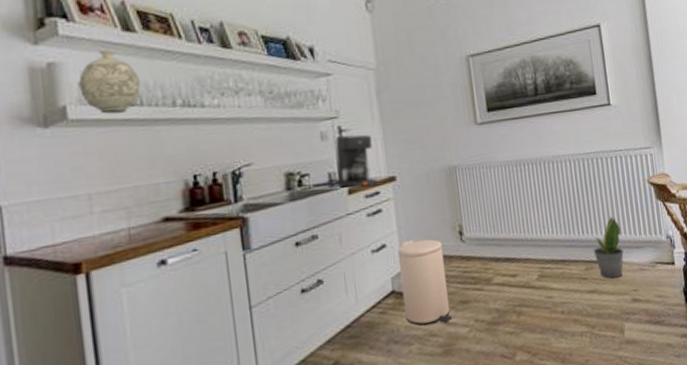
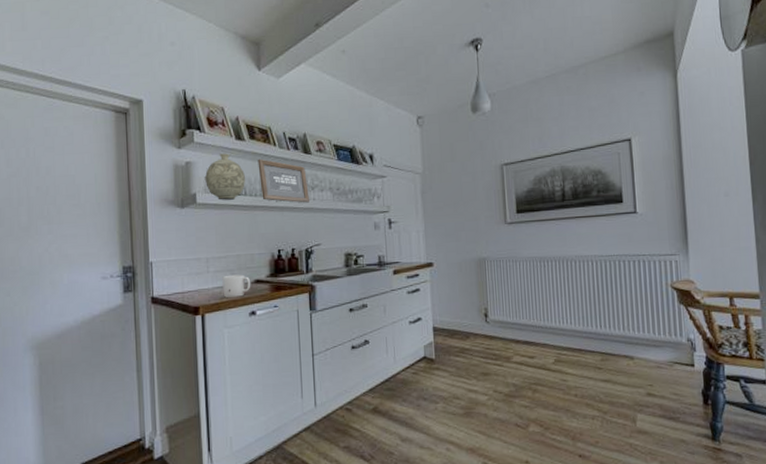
mug: none [114,211,158,247] -> present [222,274,251,299]
picture frame: none [157,56,233,112] -> present [258,159,309,203]
coffee maker: present [335,134,378,190] -> none [384,226,418,271]
pedal bin: present [397,239,453,326] -> none [430,316,474,389]
potted plant: present [593,216,624,279] -> none [609,315,641,373]

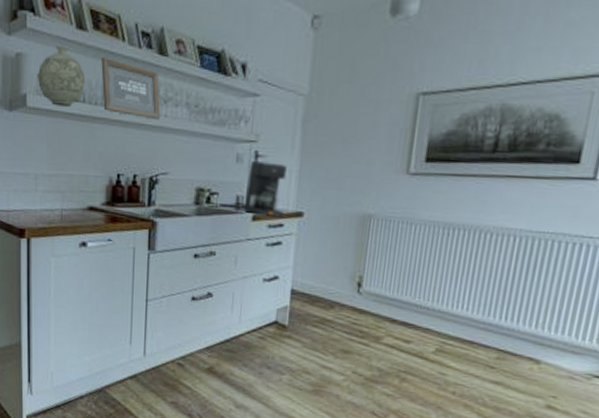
mug: present [222,274,251,299] -> none [52,197,84,225]
coffee maker: none [384,226,418,271] -> present [242,161,287,218]

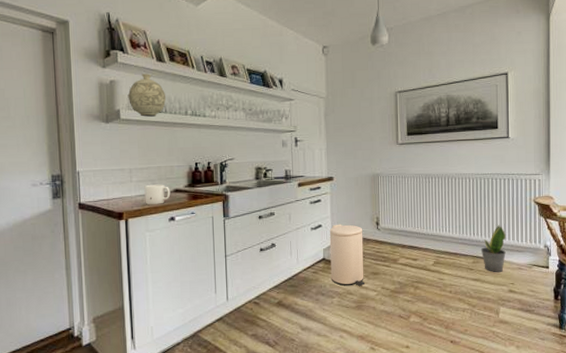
mug: none [52,197,84,225] -> present [144,184,171,206]
picture frame: present [101,56,160,120] -> none [177,80,224,122]
coffee maker: present [242,161,287,218] -> none [290,144,320,183]
pedal bin: none [282,278,337,365] -> present [329,224,366,286]
potted plant: none [512,310,559,379] -> present [480,225,506,273]

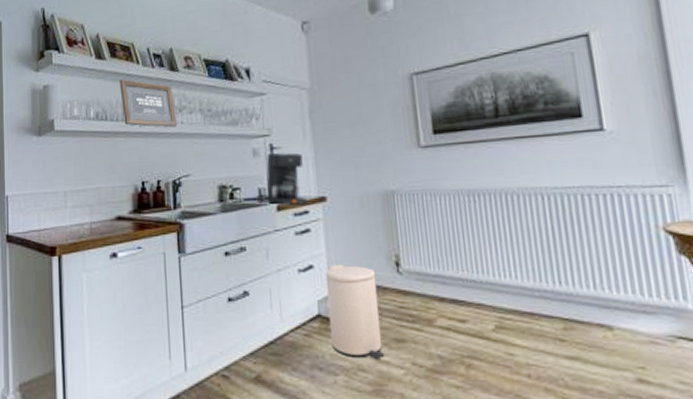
decorative vase: present [128,73,166,117] -> none [64,74,106,127]
mug: present [144,184,171,206] -> none [81,210,112,238]
picture frame: none [177,80,224,122] -> present [119,79,177,128]
coffee maker: none [290,144,320,183] -> present [265,153,308,206]
potted plant: present [480,225,506,273] -> none [575,268,623,348]

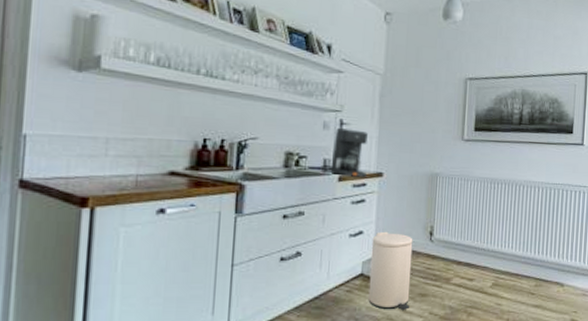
picture frame: present [119,79,177,128] -> none [189,27,251,89]

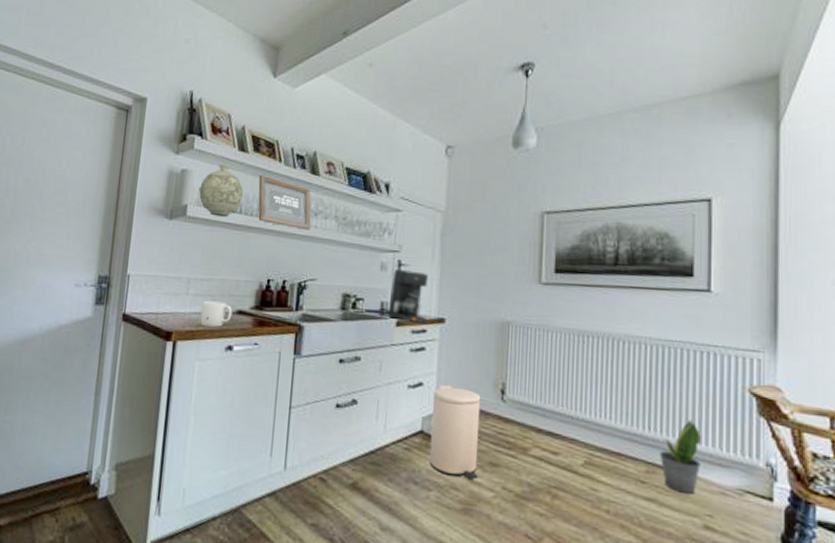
decorative vase: none [116,12,171,71] -> present [199,164,243,217]
mug: none [123,162,164,191] -> present [200,300,233,328]
picture frame: none [189,27,251,89] -> present [258,174,311,230]
potted plant: none [544,243,572,299] -> present [659,420,701,495]

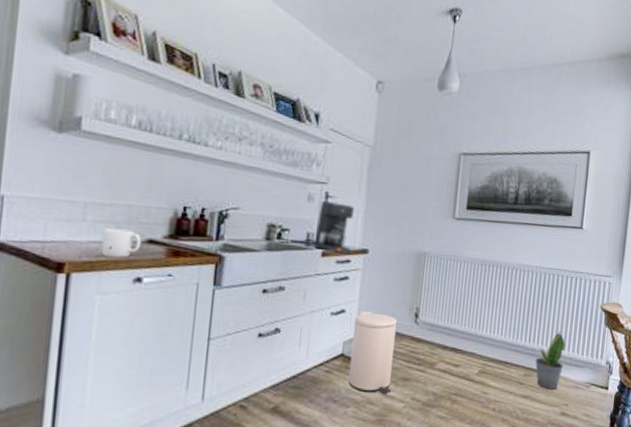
decorative vase: present [199,164,243,217] -> none [98,72,154,135]
picture frame: present [258,174,311,230] -> none [172,90,235,156]

